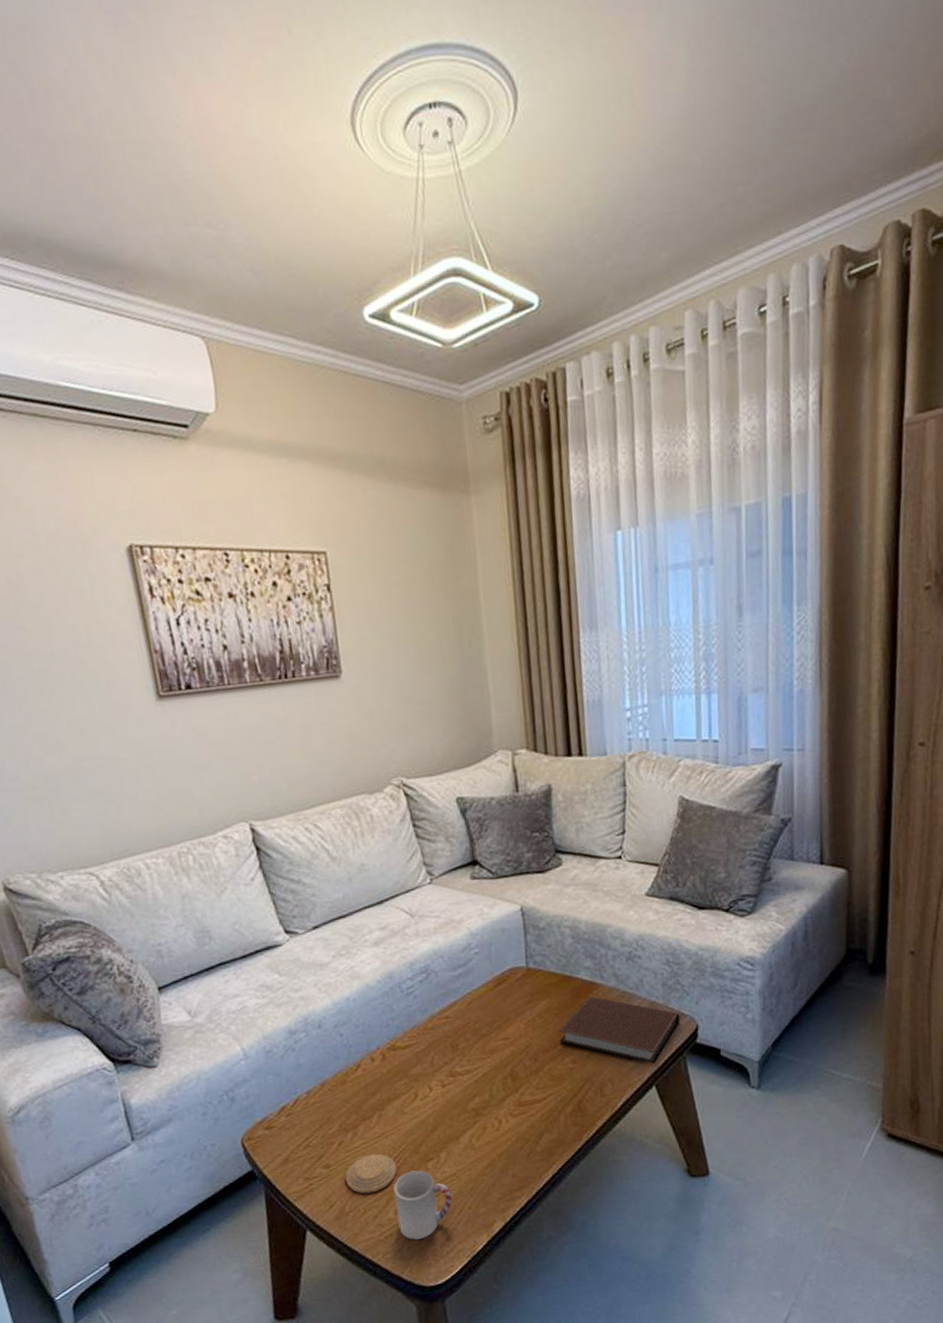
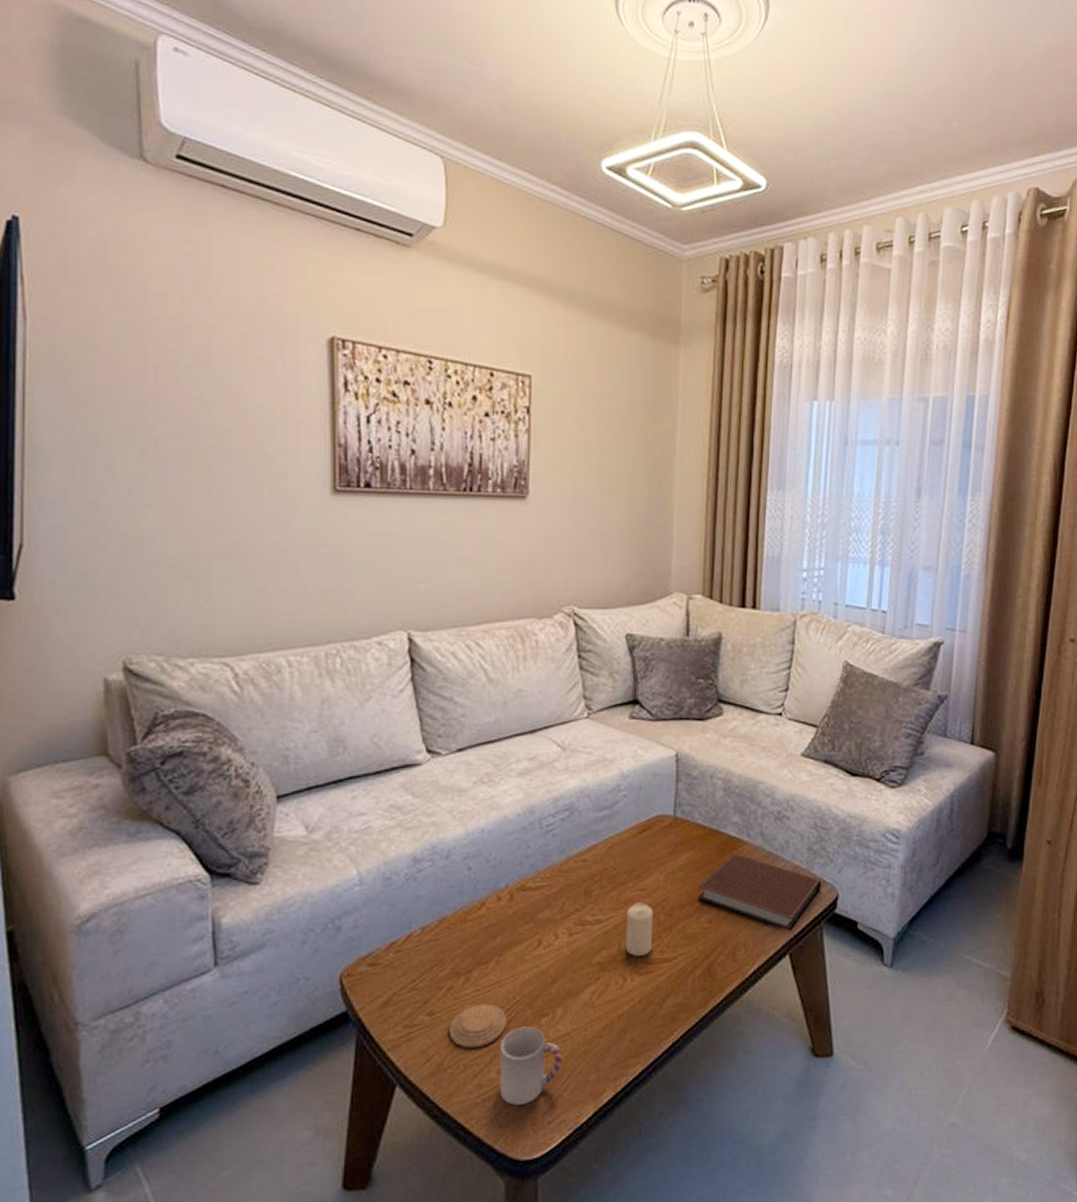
candle: none [493,1050,522,1100] -> present [626,902,654,956]

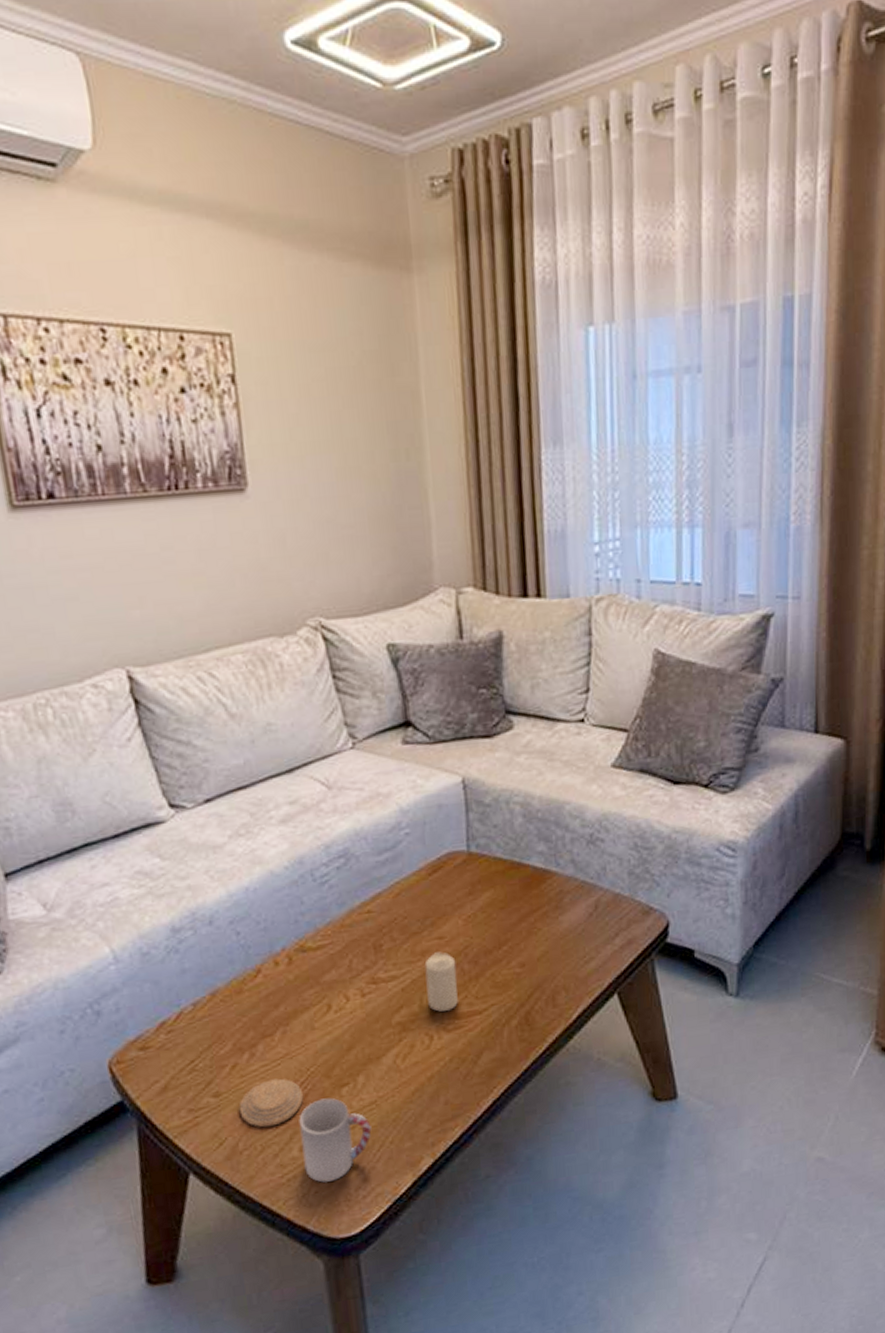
notebook: present [697,854,822,931] -> none [504,887,649,968]

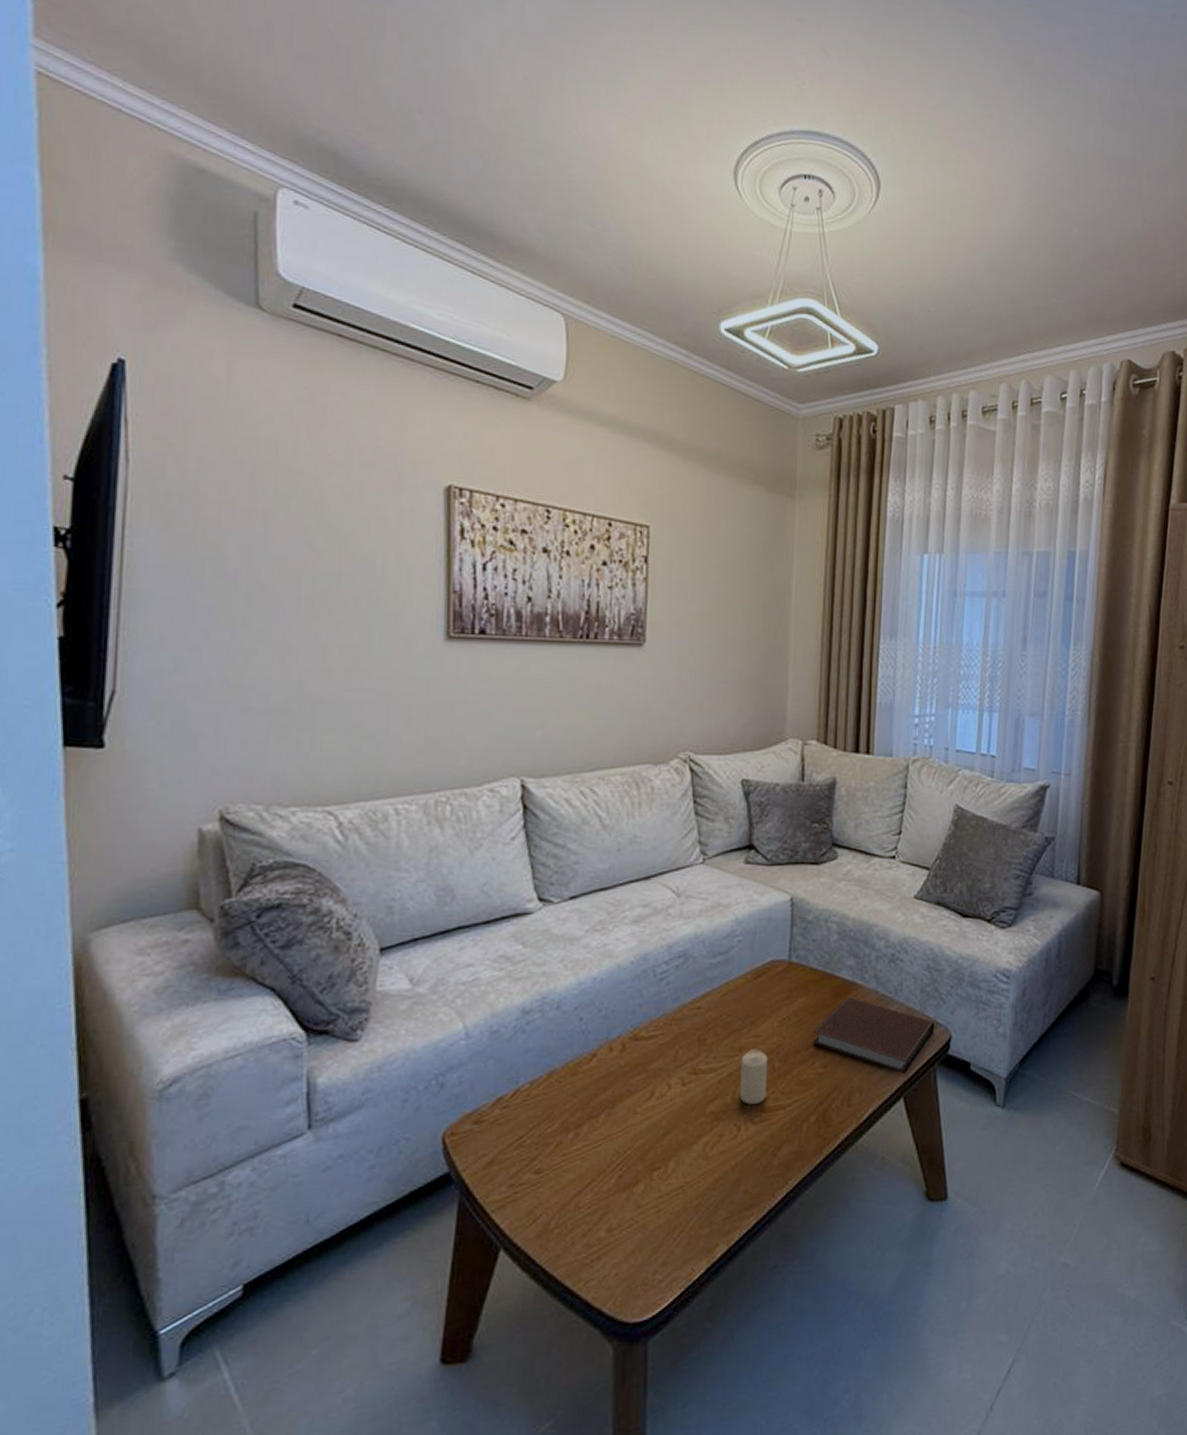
coaster: present [238,1078,304,1128] -> none [556,1159,618,1207]
cup: present [299,1097,372,1183] -> none [609,1180,675,1265]
notebook: none [504,887,649,968] -> present [812,997,935,1074]

